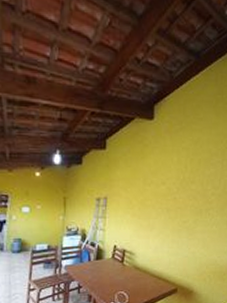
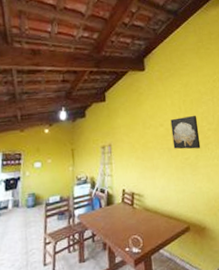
wall art: none [173,176,203,213] -> present [170,115,201,150]

